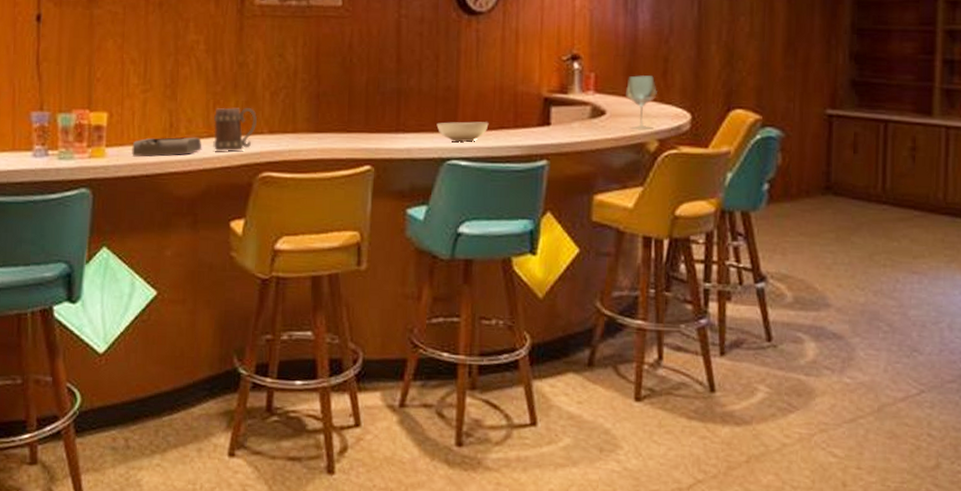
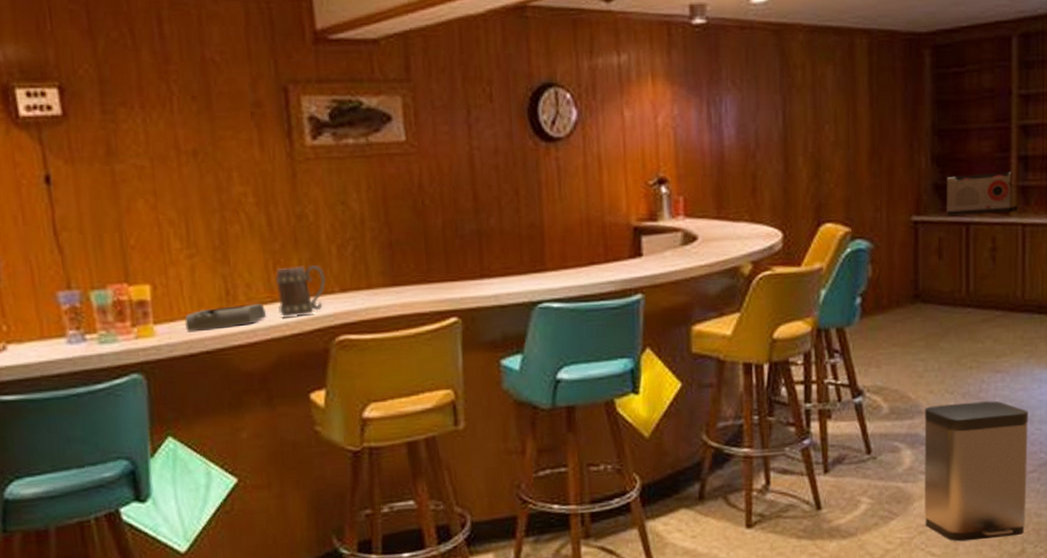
bowl: present [436,121,489,142] -> none [523,258,579,283]
wine glass: present [625,75,657,131] -> none [715,195,748,254]
pedal bin: none [826,300,948,449] -> present [924,401,1028,542]
radio: none [864,74,941,114] -> present [946,172,1018,217]

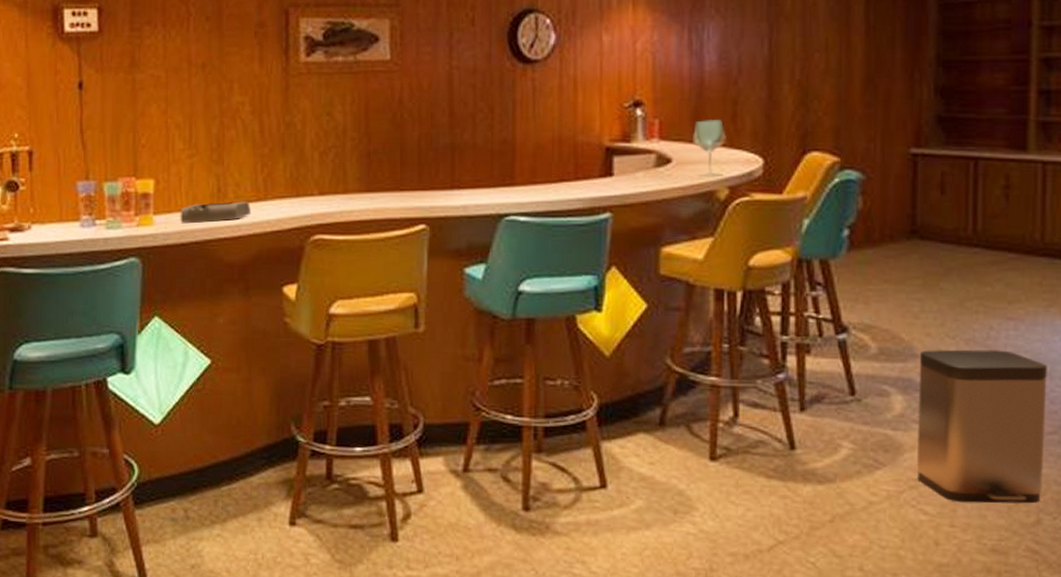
beer mug: present [276,265,326,317] -> none [262,170,306,215]
wine glass: none [715,195,748,254] -> present [692,120,726,178]
radio: present [946,172,1018,217] -> none [951,106,1037,151]

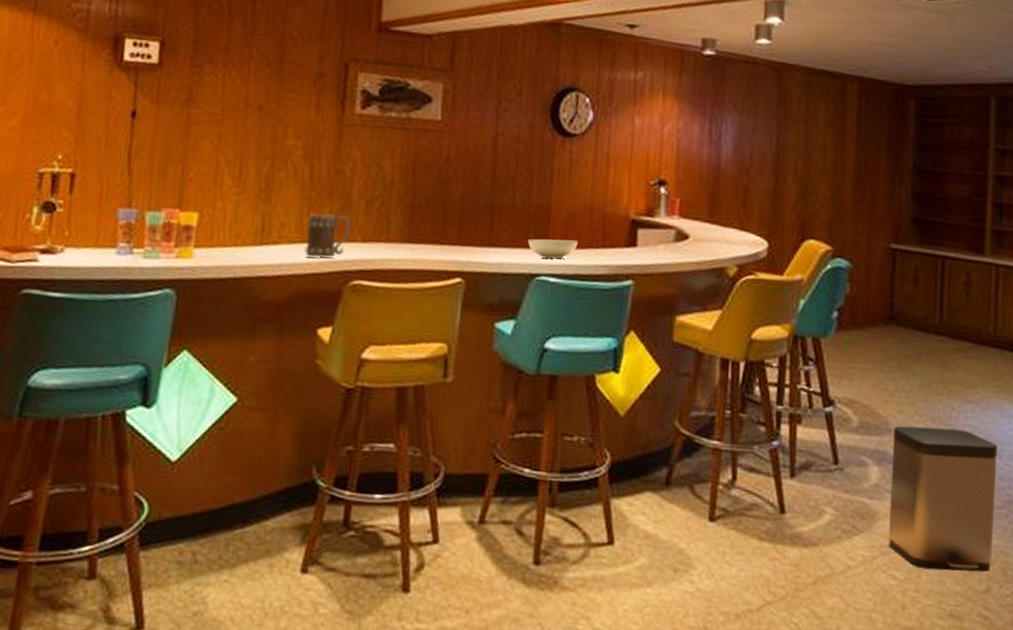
ashtray: present [180,201,251,223] -> none [220,240,294,259]
beer mug: none [262,170,306,215] -> present [304,213,351,259]
bowl: none [493,175,548,196] -> present [528,238,578,259]
wine glass: present [692,120,726,178] -> none [707,203,738,256]

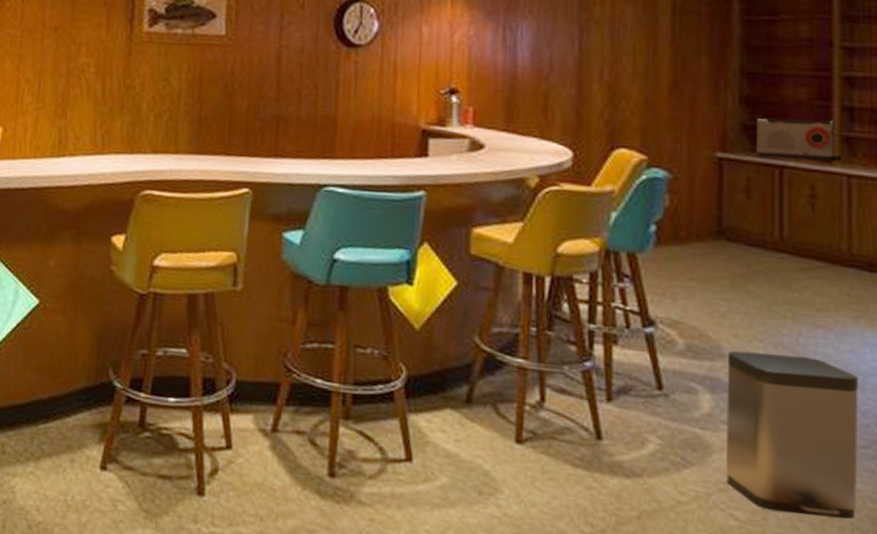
beer mug: present [304,213,351,259] -> none [98,127,141,169]
bowl: present [528,238,578,259] -> none [314,149,366,170]
radio: none [924,213,992,253] -> present [756,118,841,162]

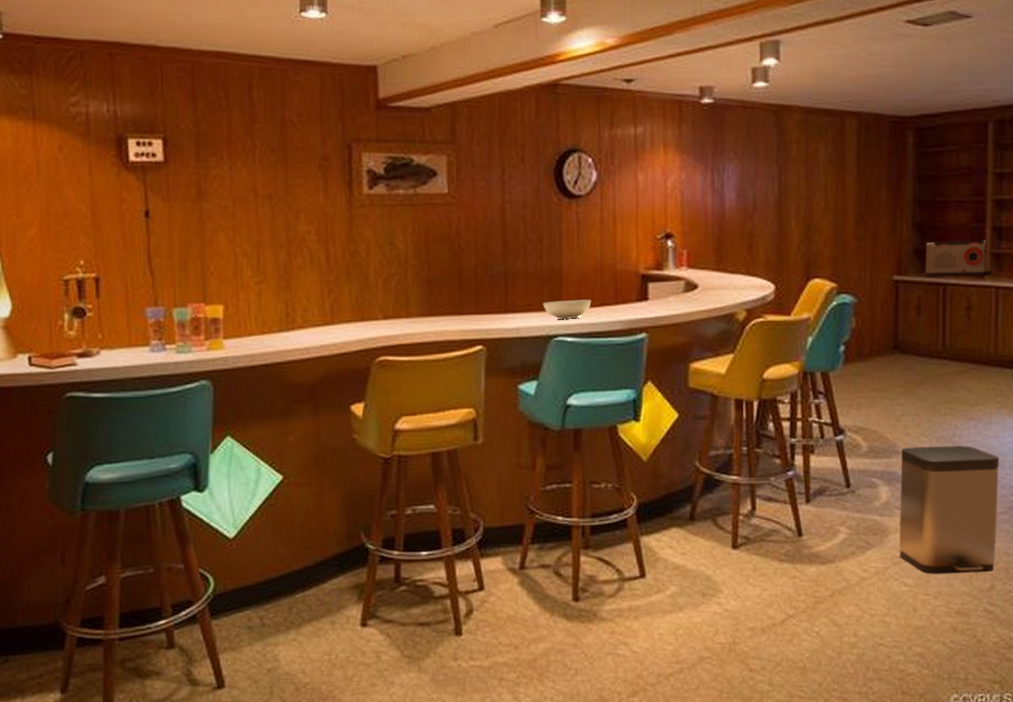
bowl: none [314,149,366,170] -> present [543,300,592,319]

